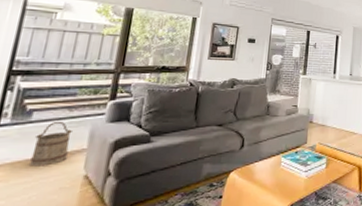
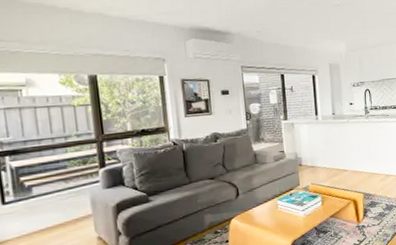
bucket: present [29,121,74,167] -> none [42,192,77,235]

